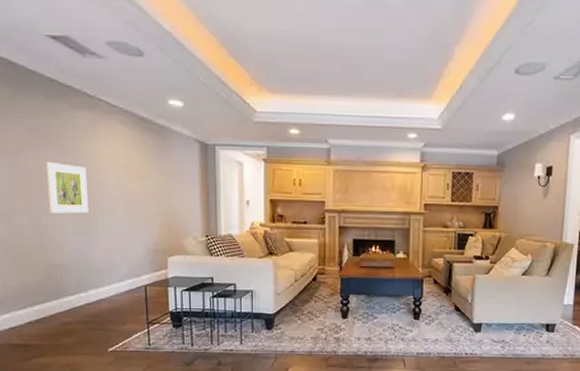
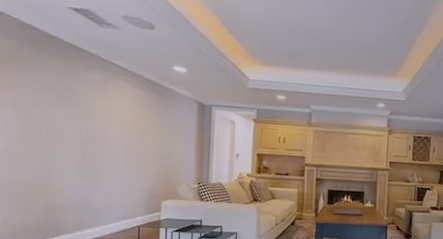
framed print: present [46,161,89,214] -> none [56,113,94,160]

